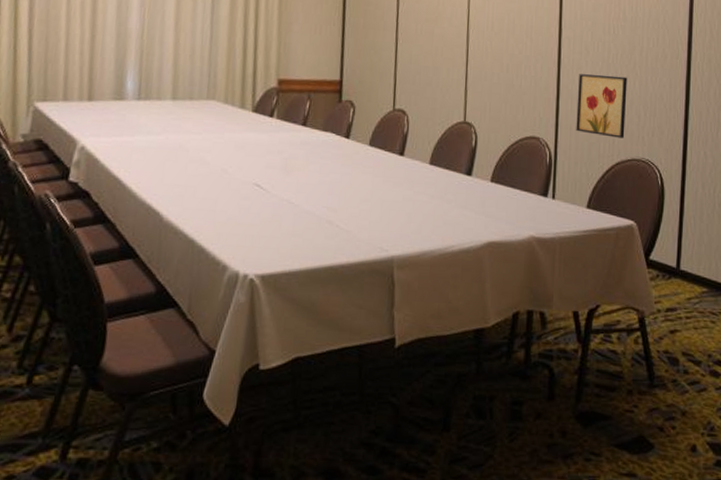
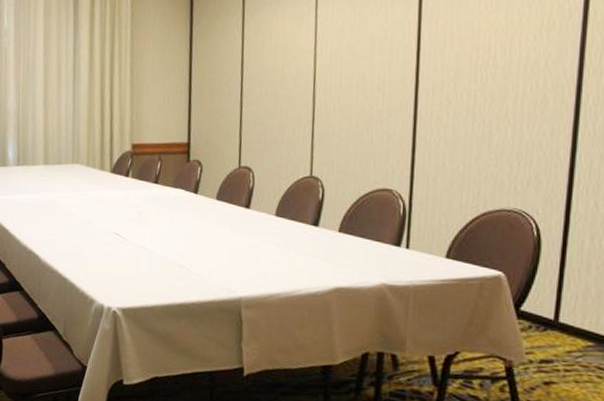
wall art: present [576,74,627,138] -> none [434,124,497,189]

